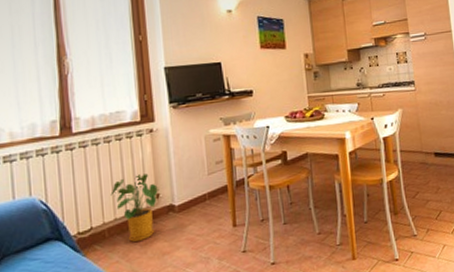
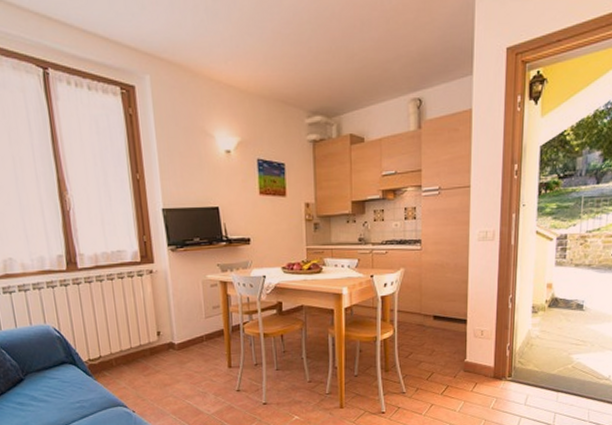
house plant: present [110,173,160,243] -> none [115,312,160,373]

